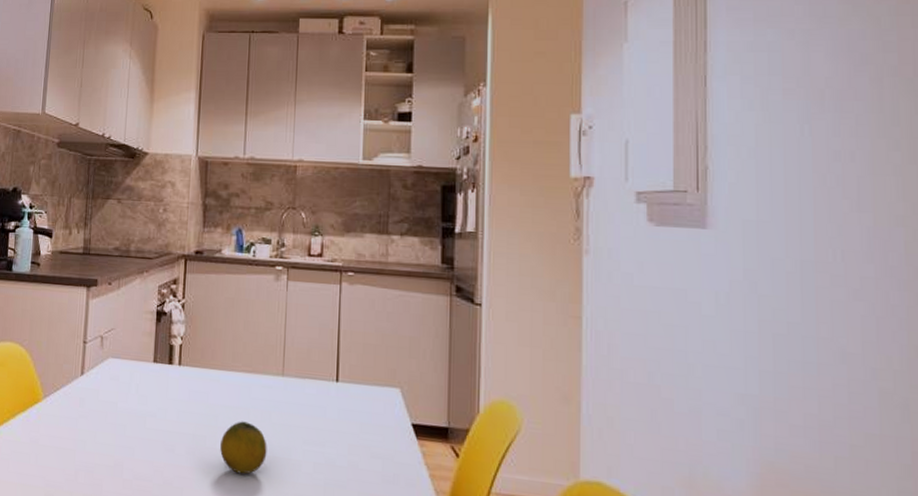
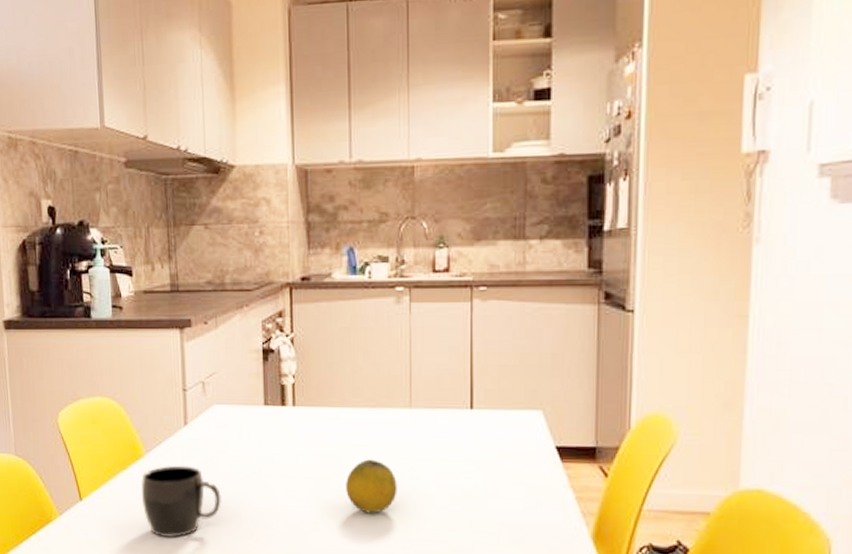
mug: none [34,411,107,482] -> present [141,465,221,538]

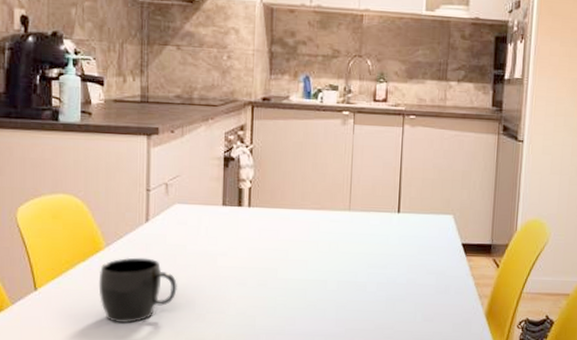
fruit: present [346,459,397,514] -> none [291,253,335,299]

